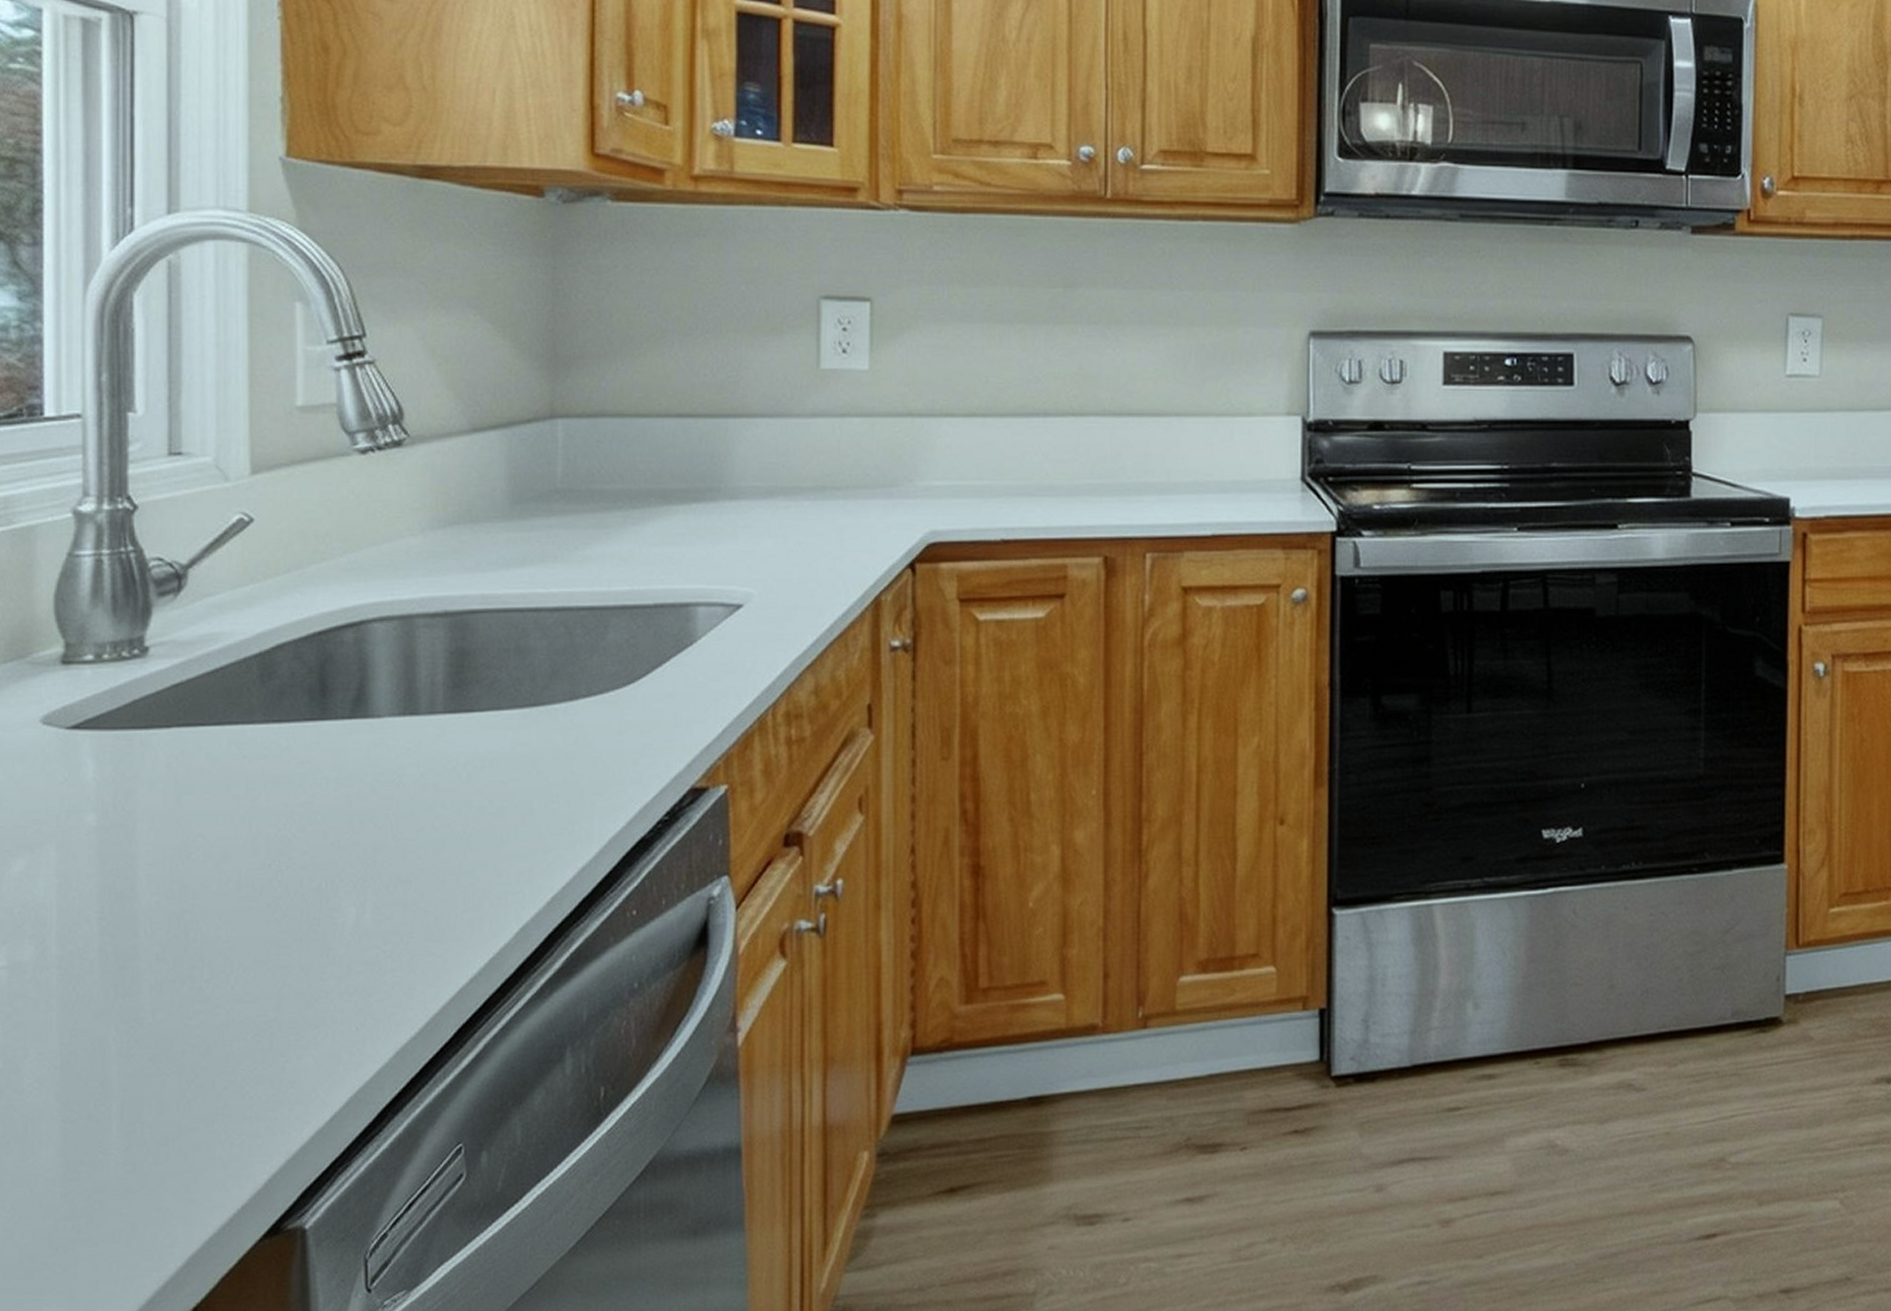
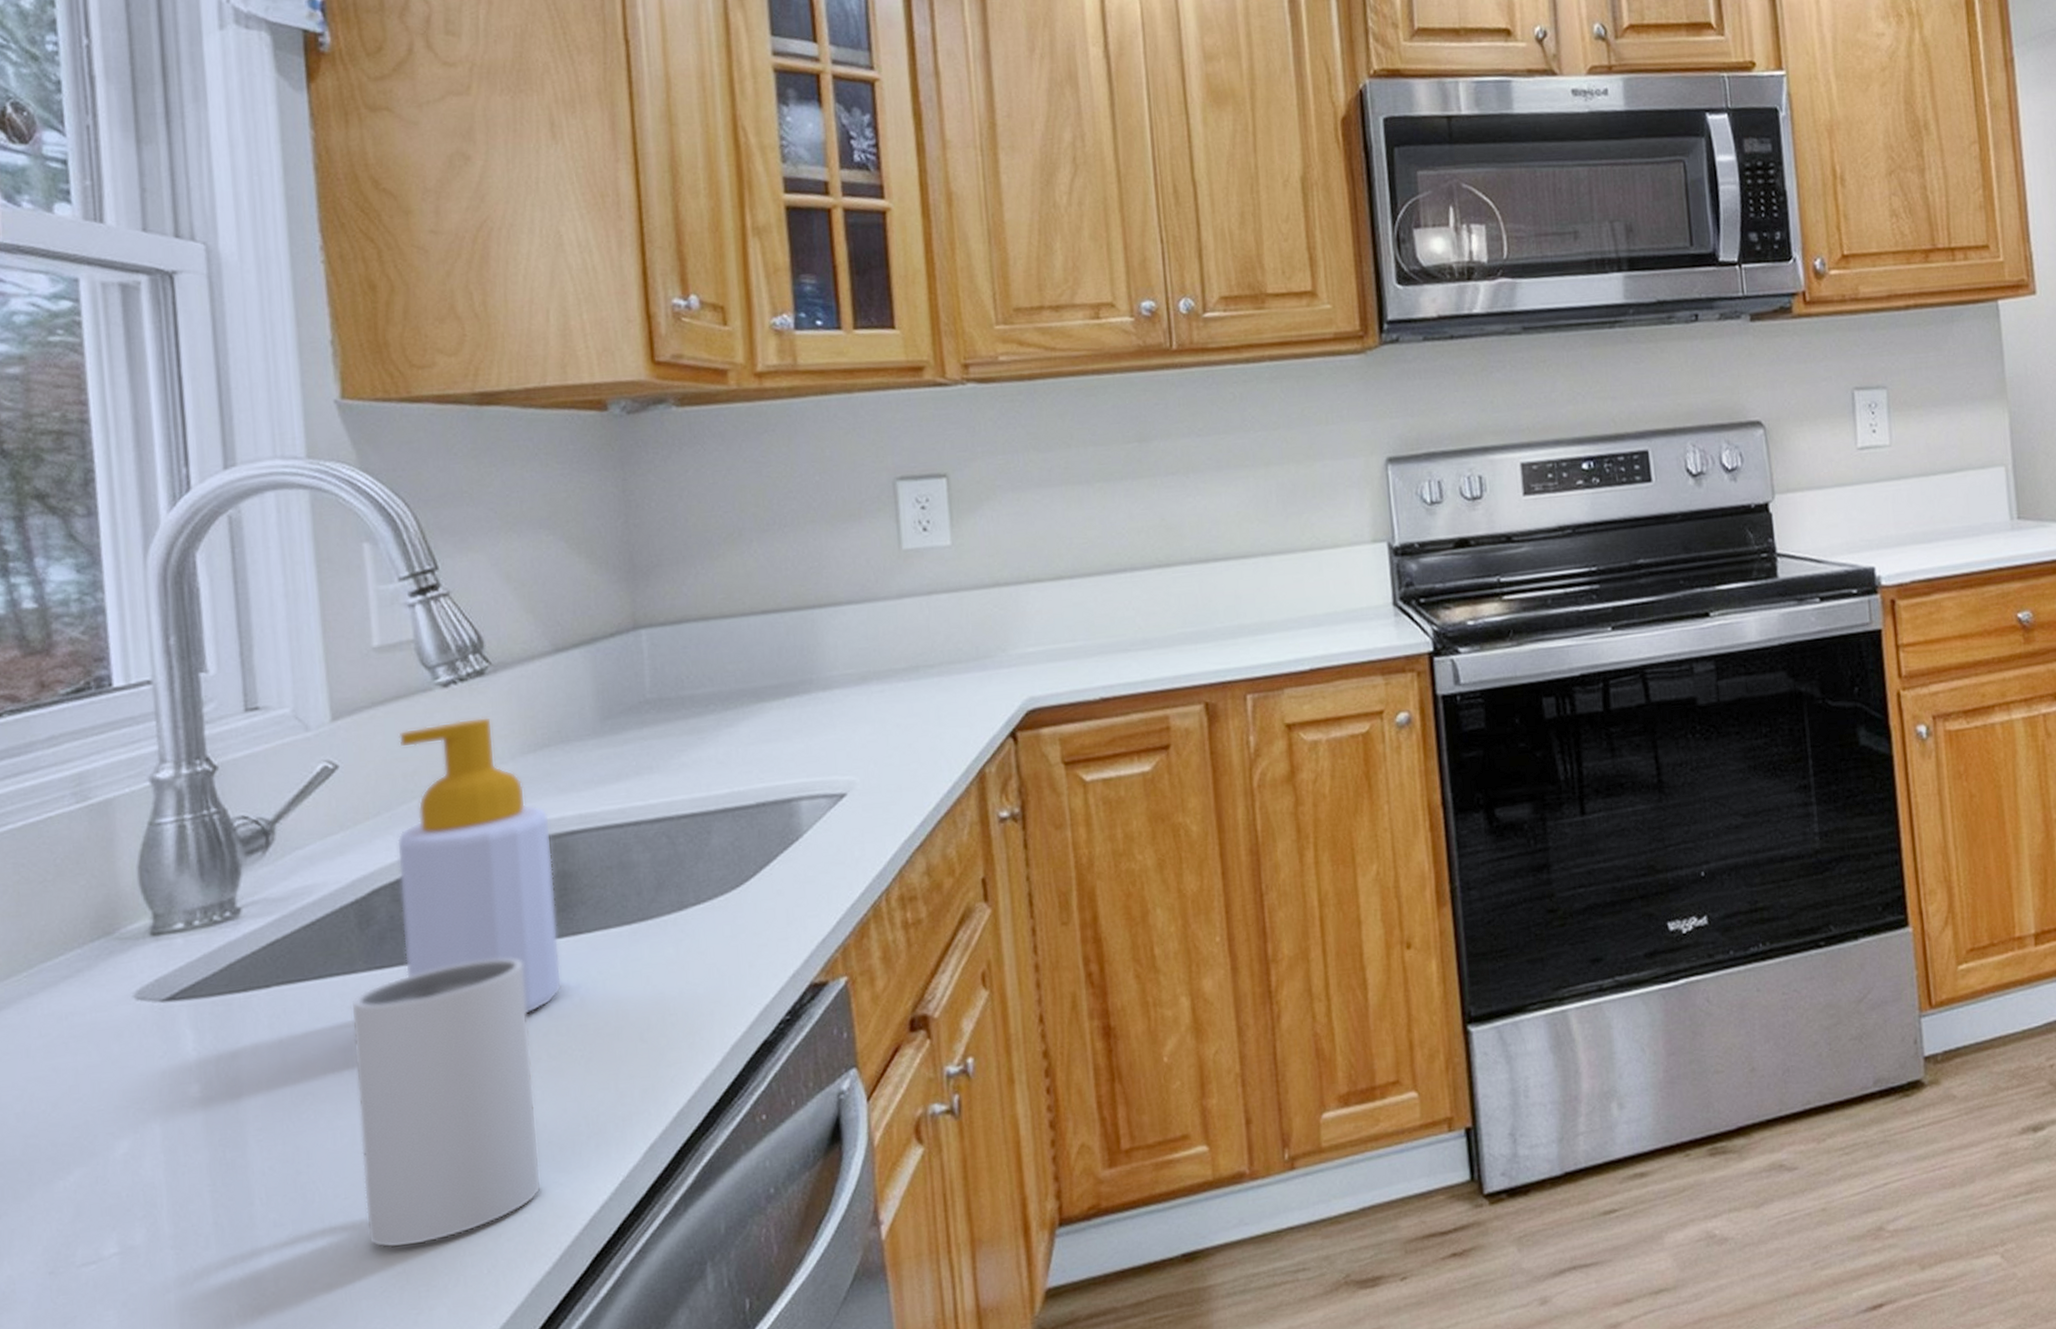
mug: none [245,726,416,996] -> present [350,958,542,1248]
soap bottle: none [302,487,452,784] -> present [396,716,562,1014]

